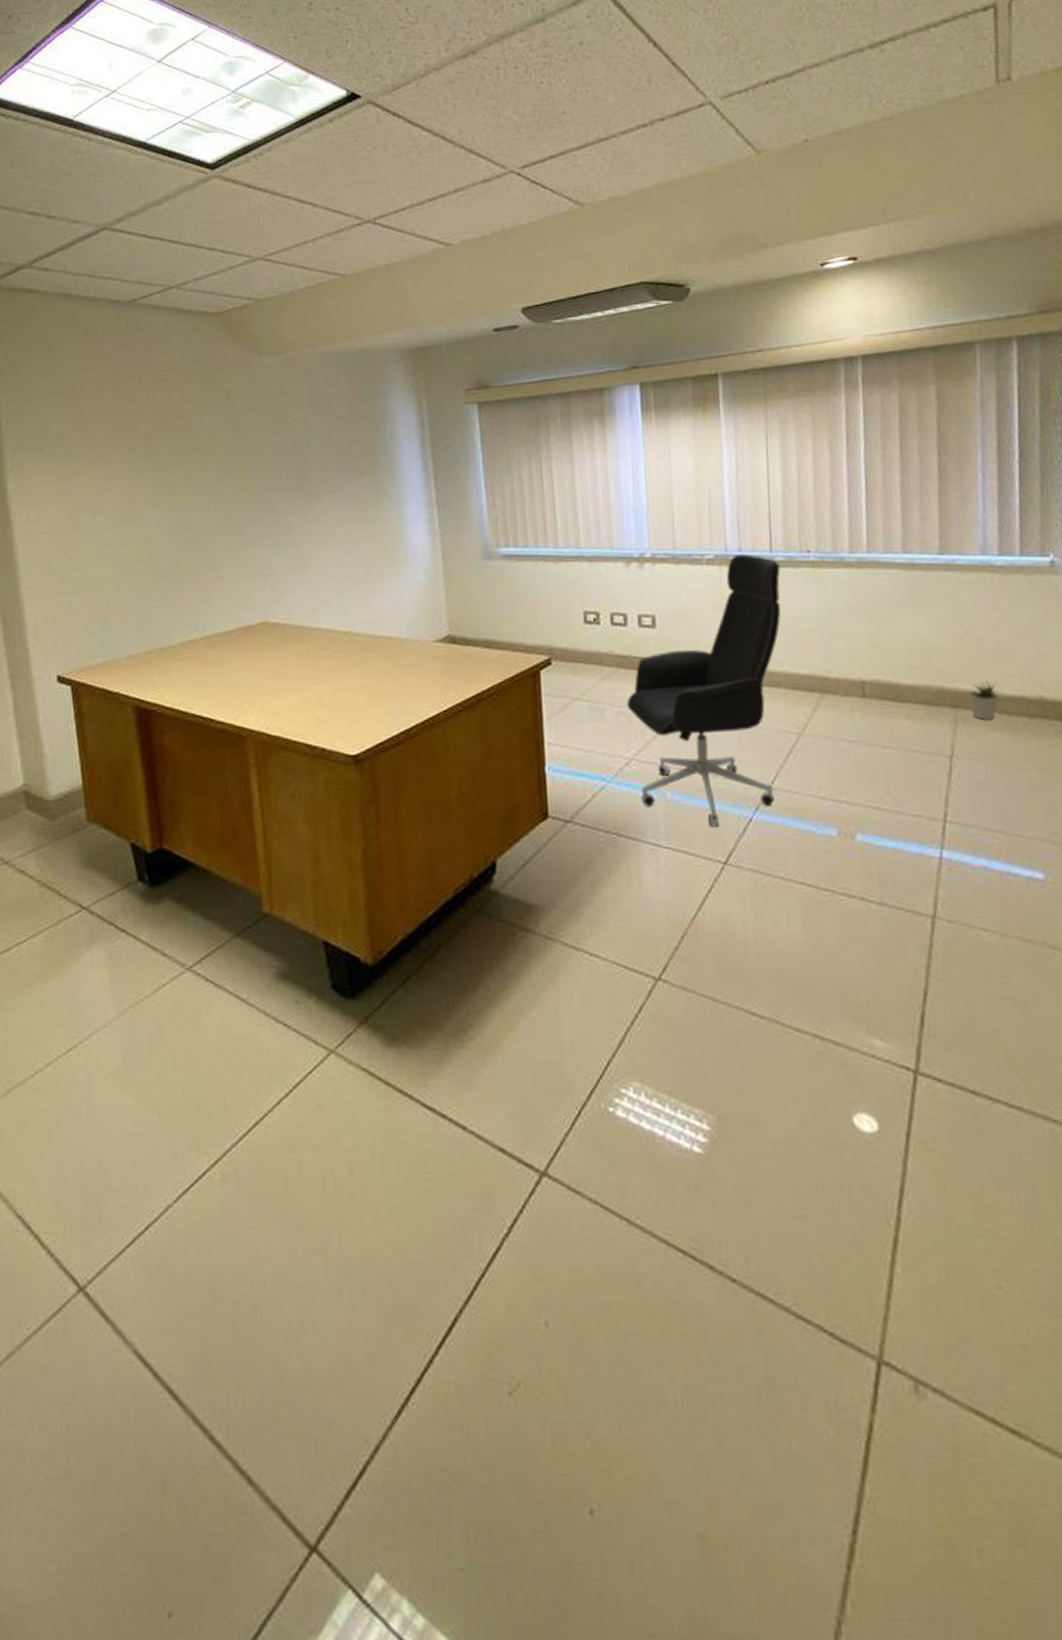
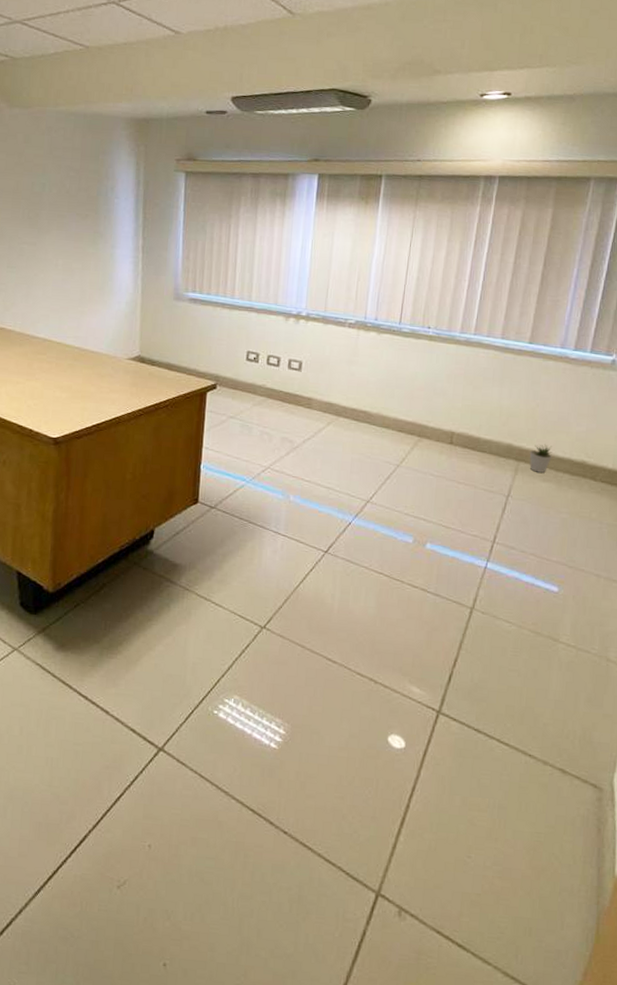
office chair: present [626,554,781,827] -> none [270,323,405,525]

